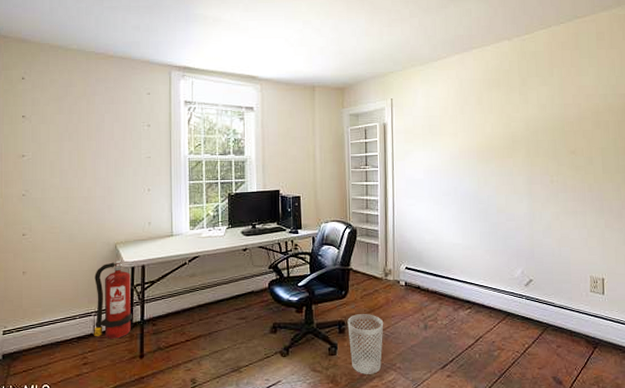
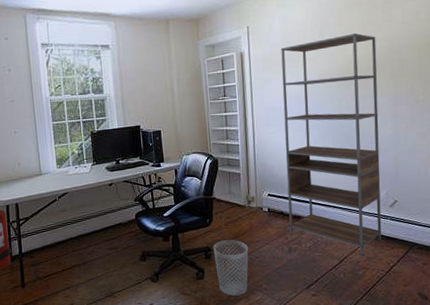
shelving unit: none [423,112,518,335] -> present [281,33,382,256]

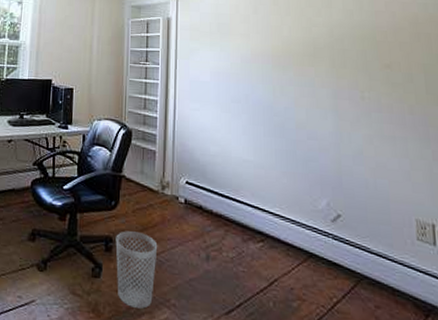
shelving unit: present [281,33,382,256] -> none [208,14,323,281]

